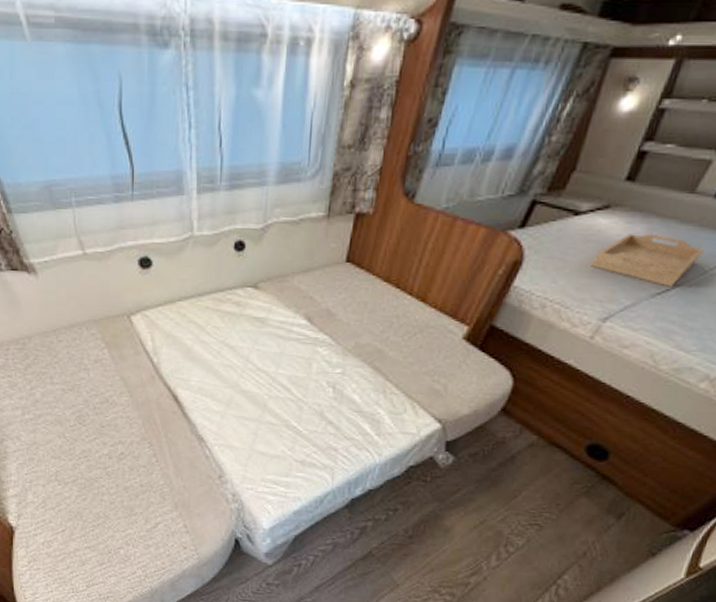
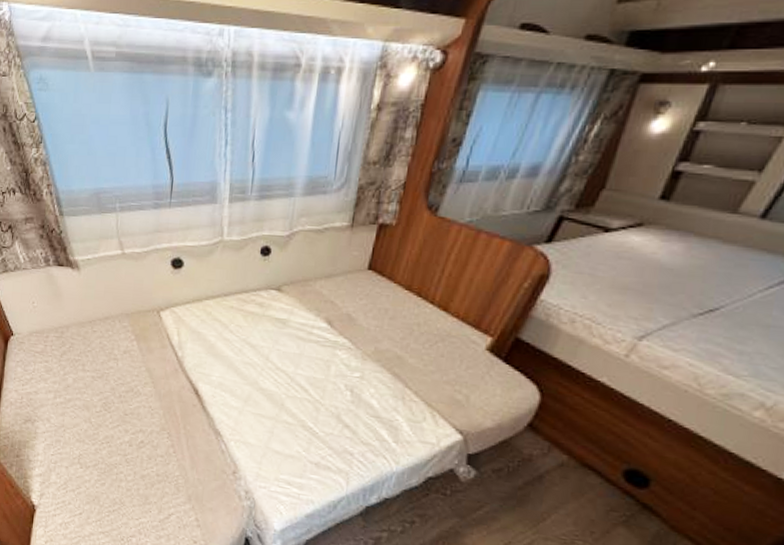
serving tray: present [591,233,705,288] -> none [623,252,752,308]

